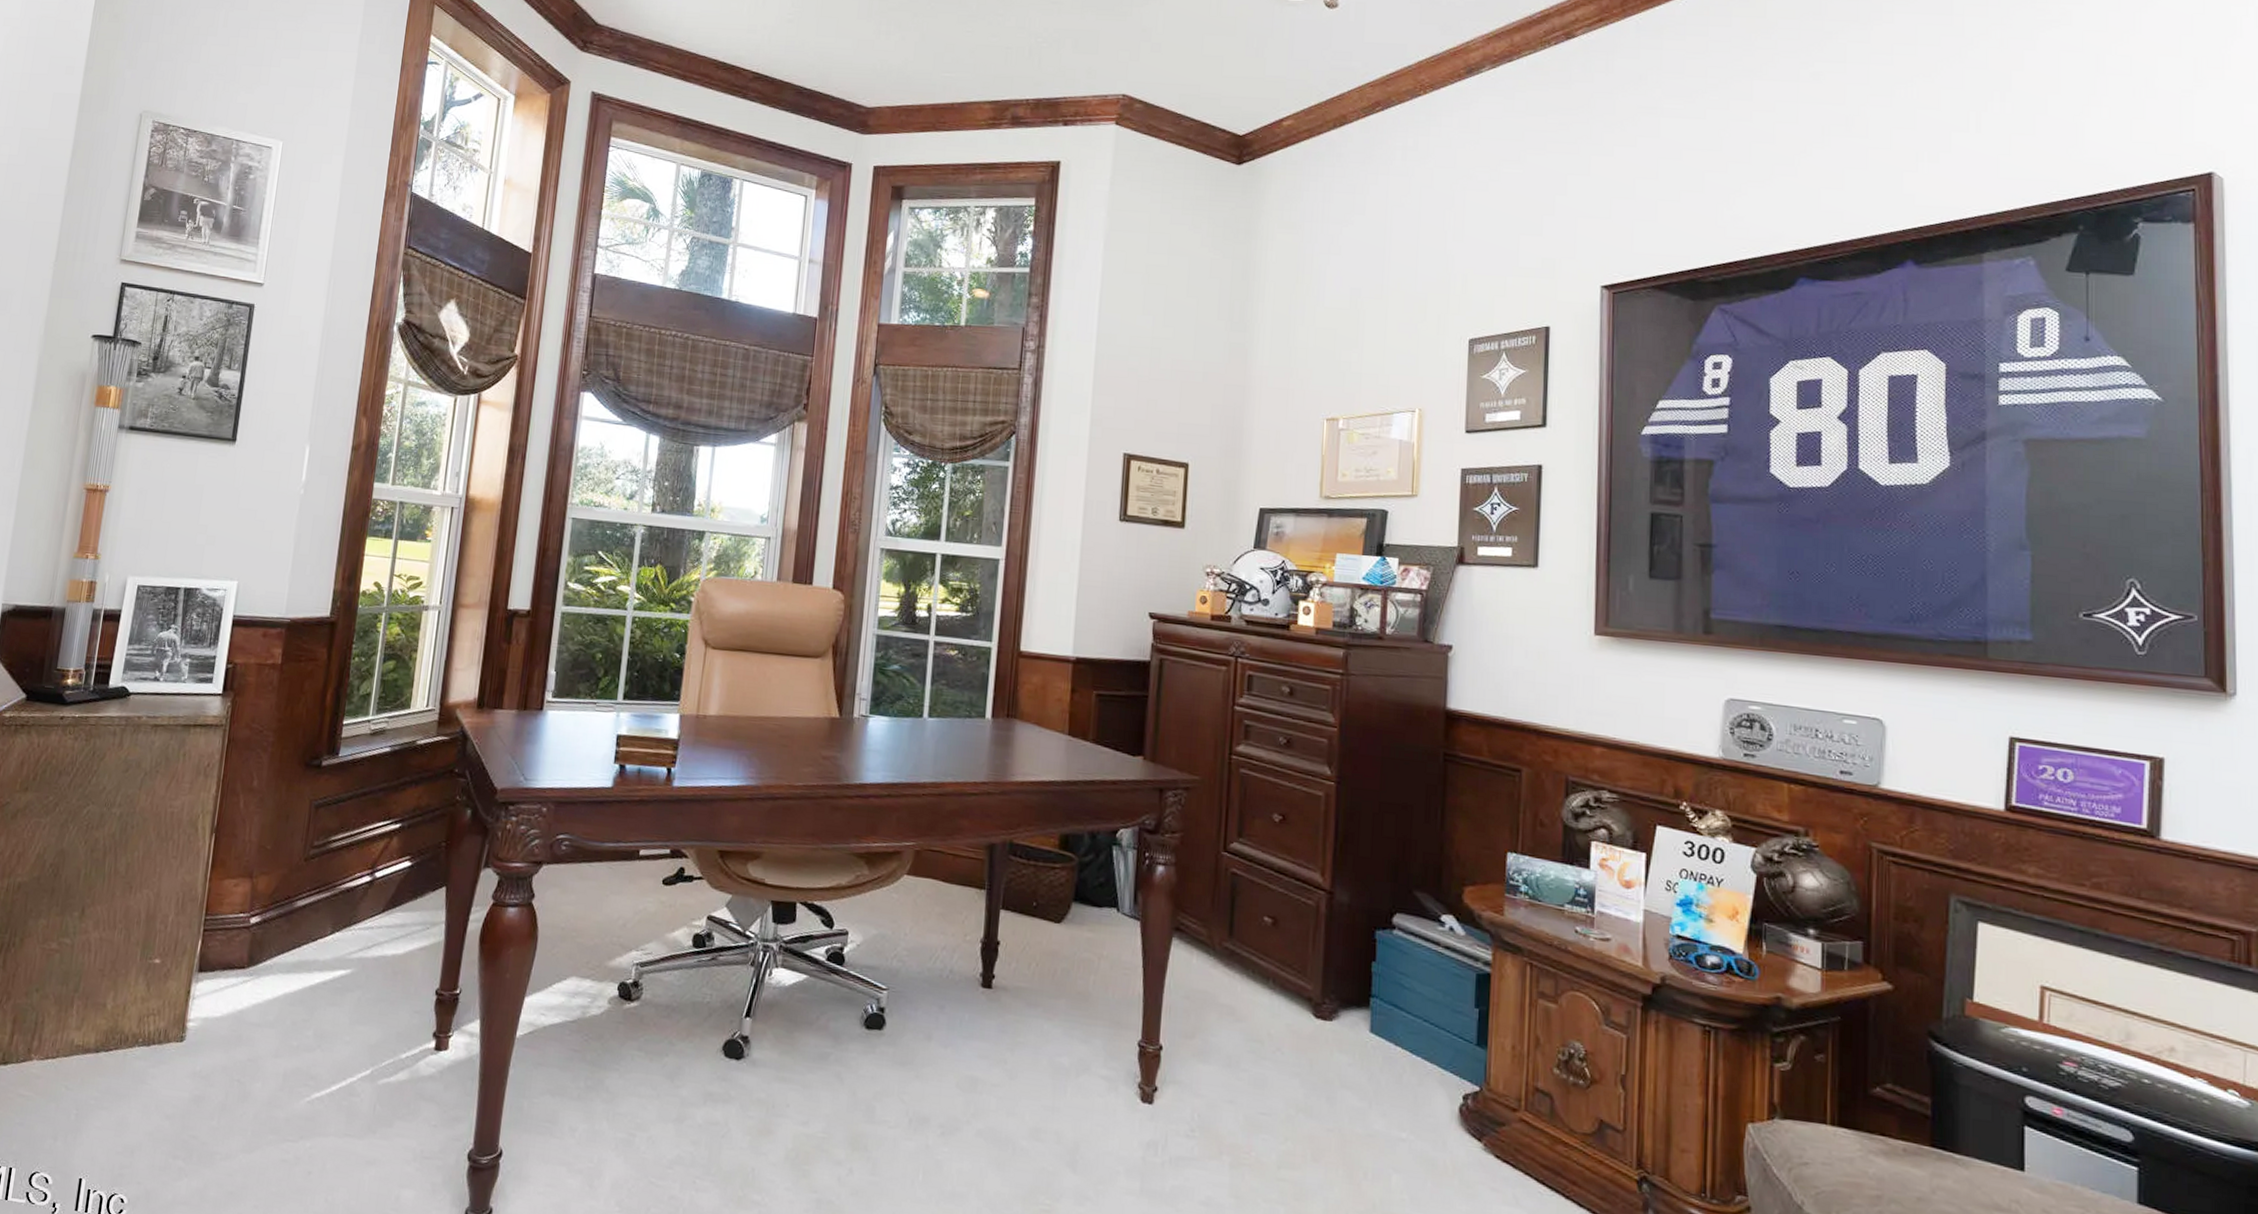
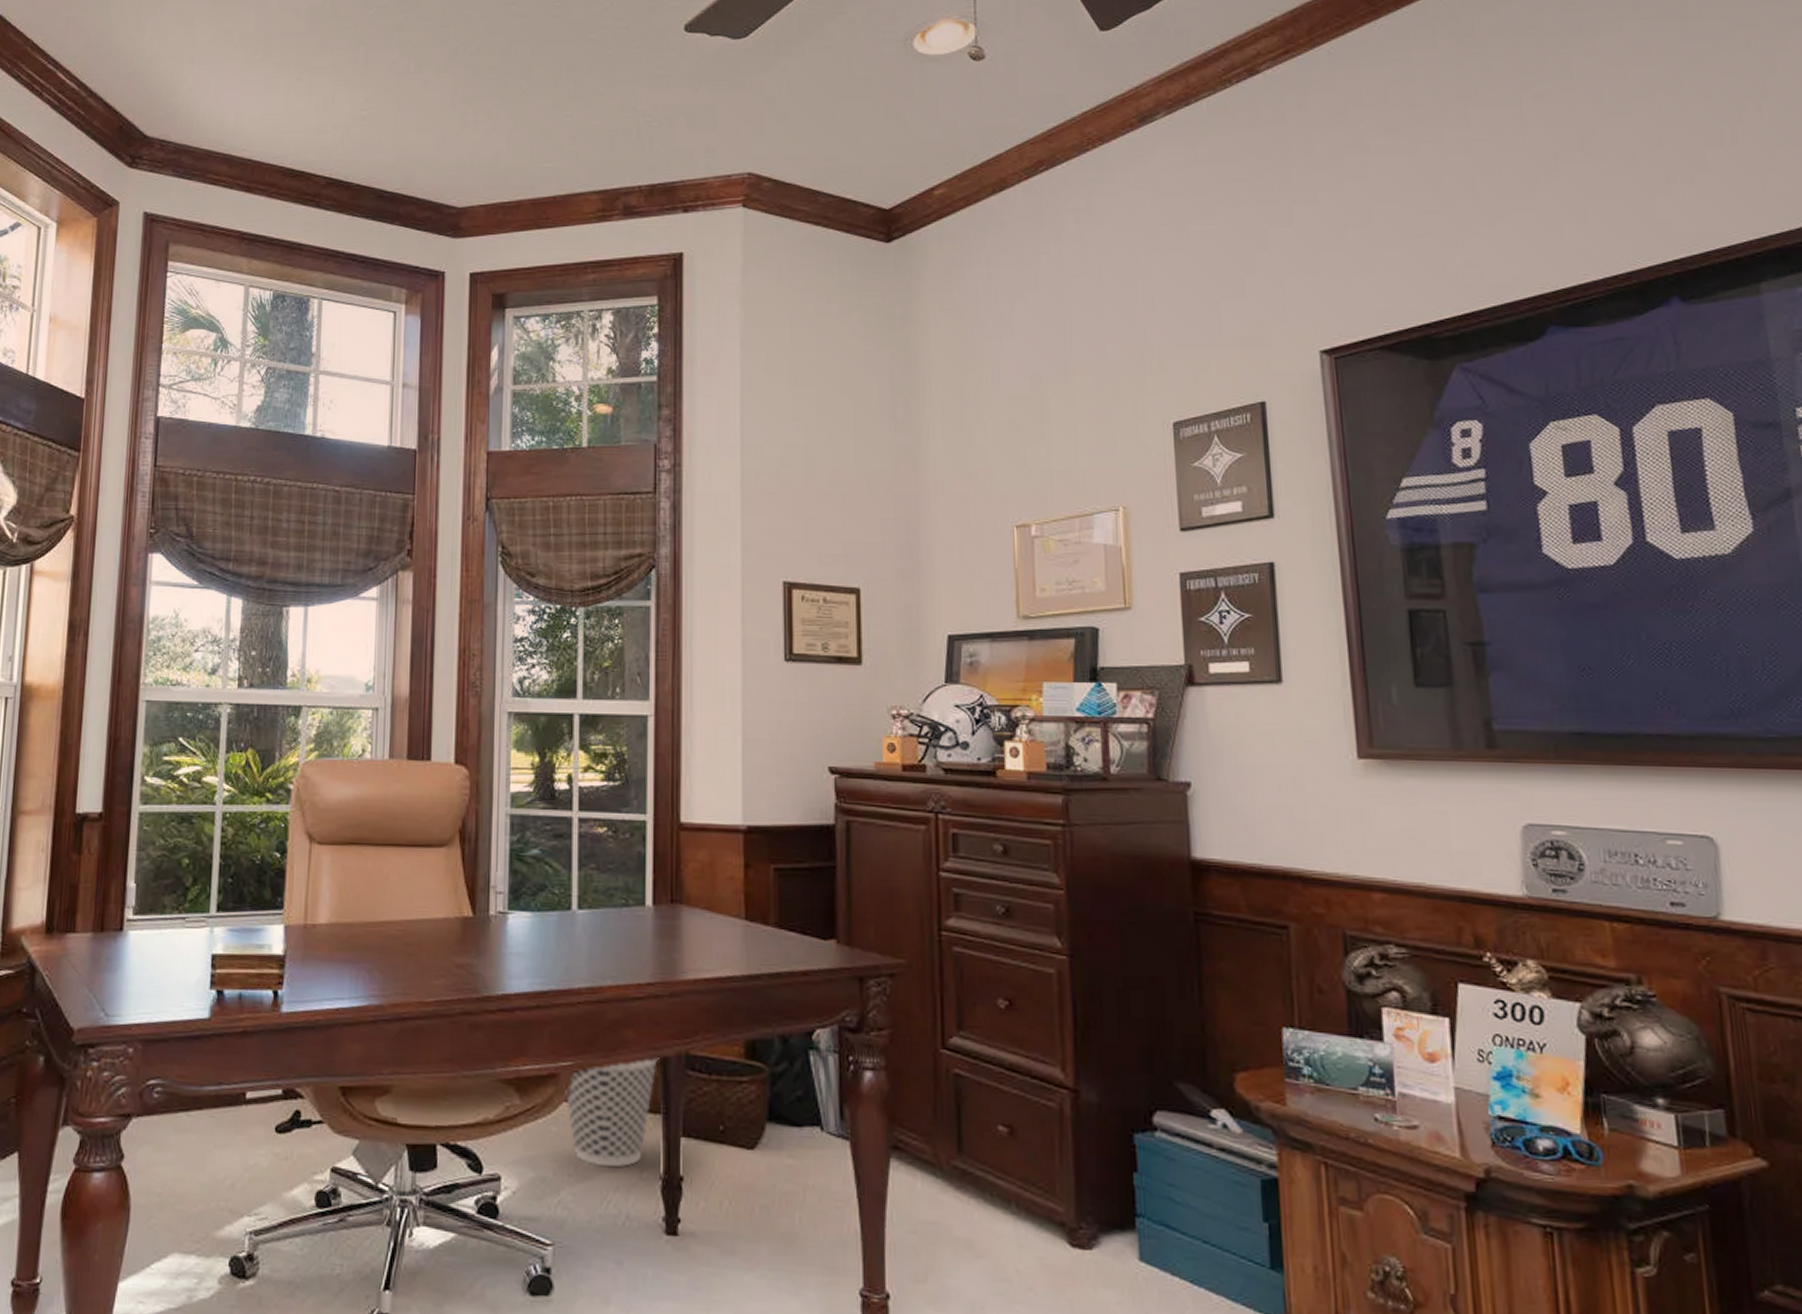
wastebasket: none [907,843,987,931] -> present [565,1058,659,1168]

